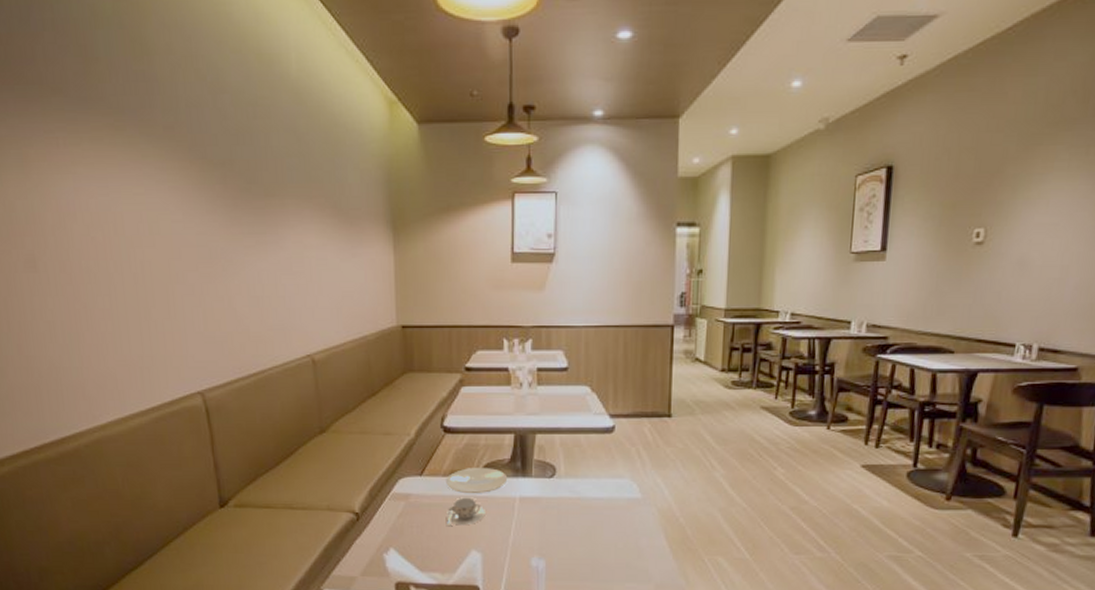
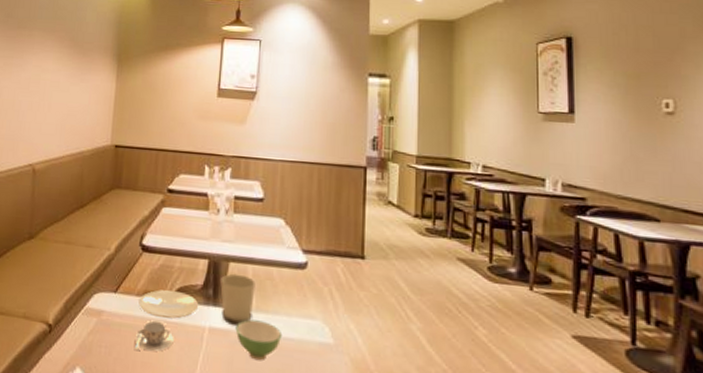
dixie cup: none [528,444,563,494] -> present [220,273,256,327]
bowl: none [546,485,592,521] -> present [235,319,283,361]

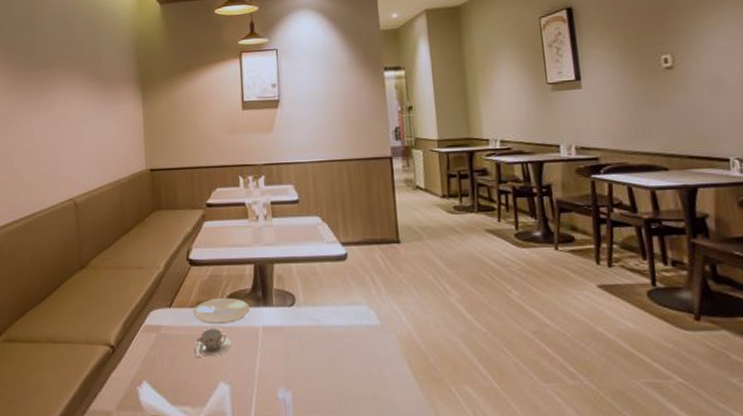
dixie cup: present [220,273,256,327] -> none [268,273,302,322]
bowl: present [235,319,283,361] -> none [287,314,332,350]

